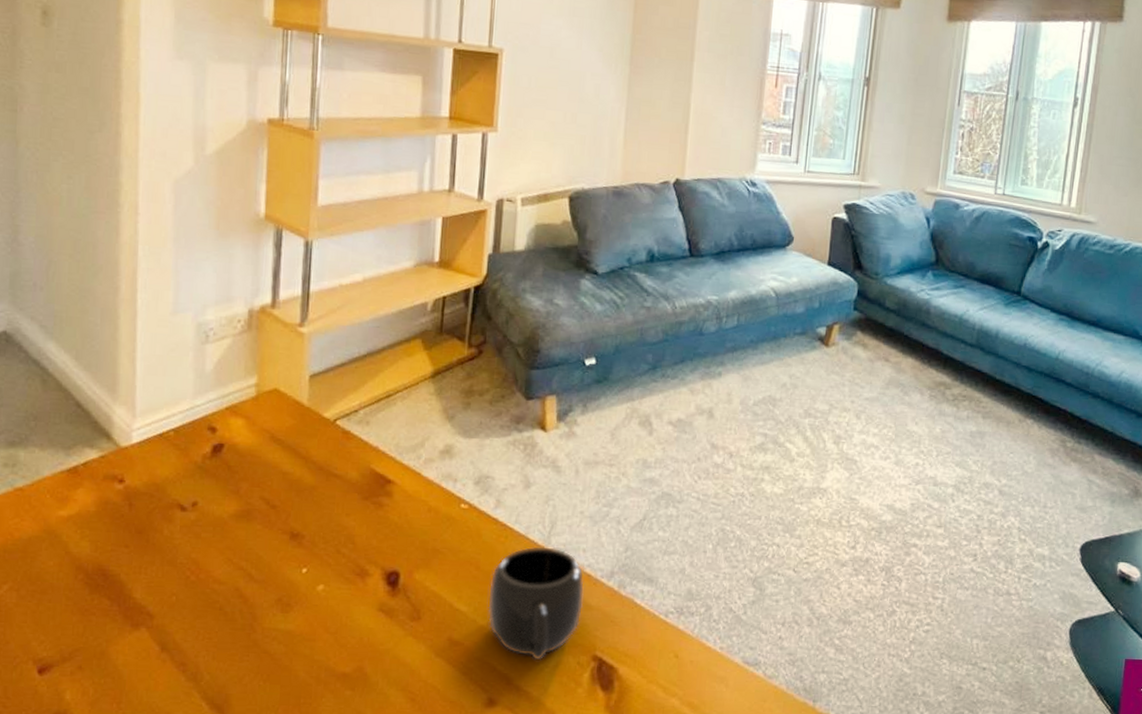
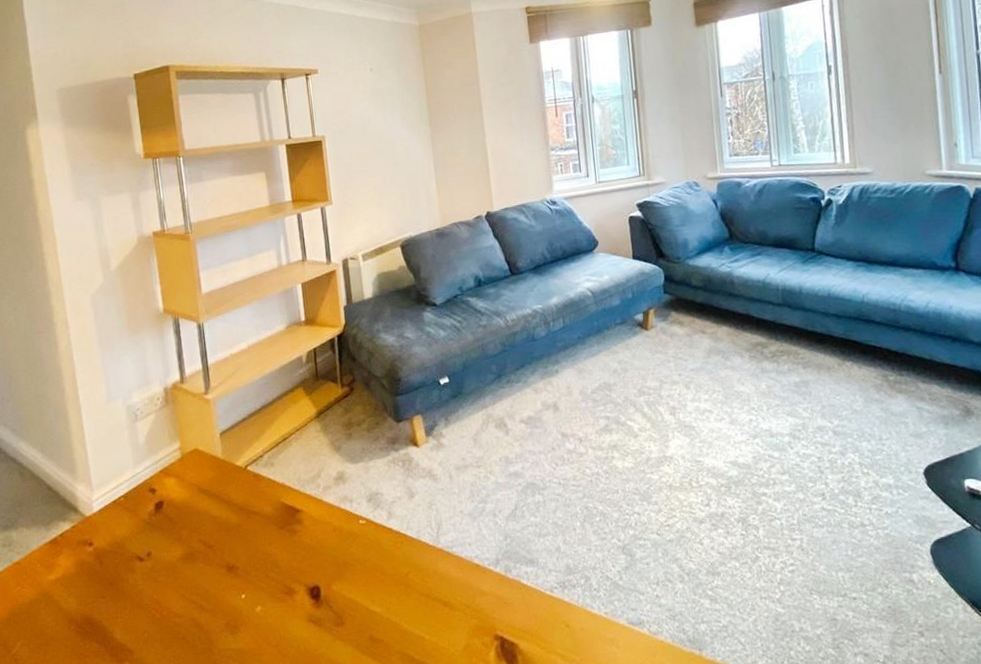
mug: present [488,546,584,660] -> none [395,545,478,647]

